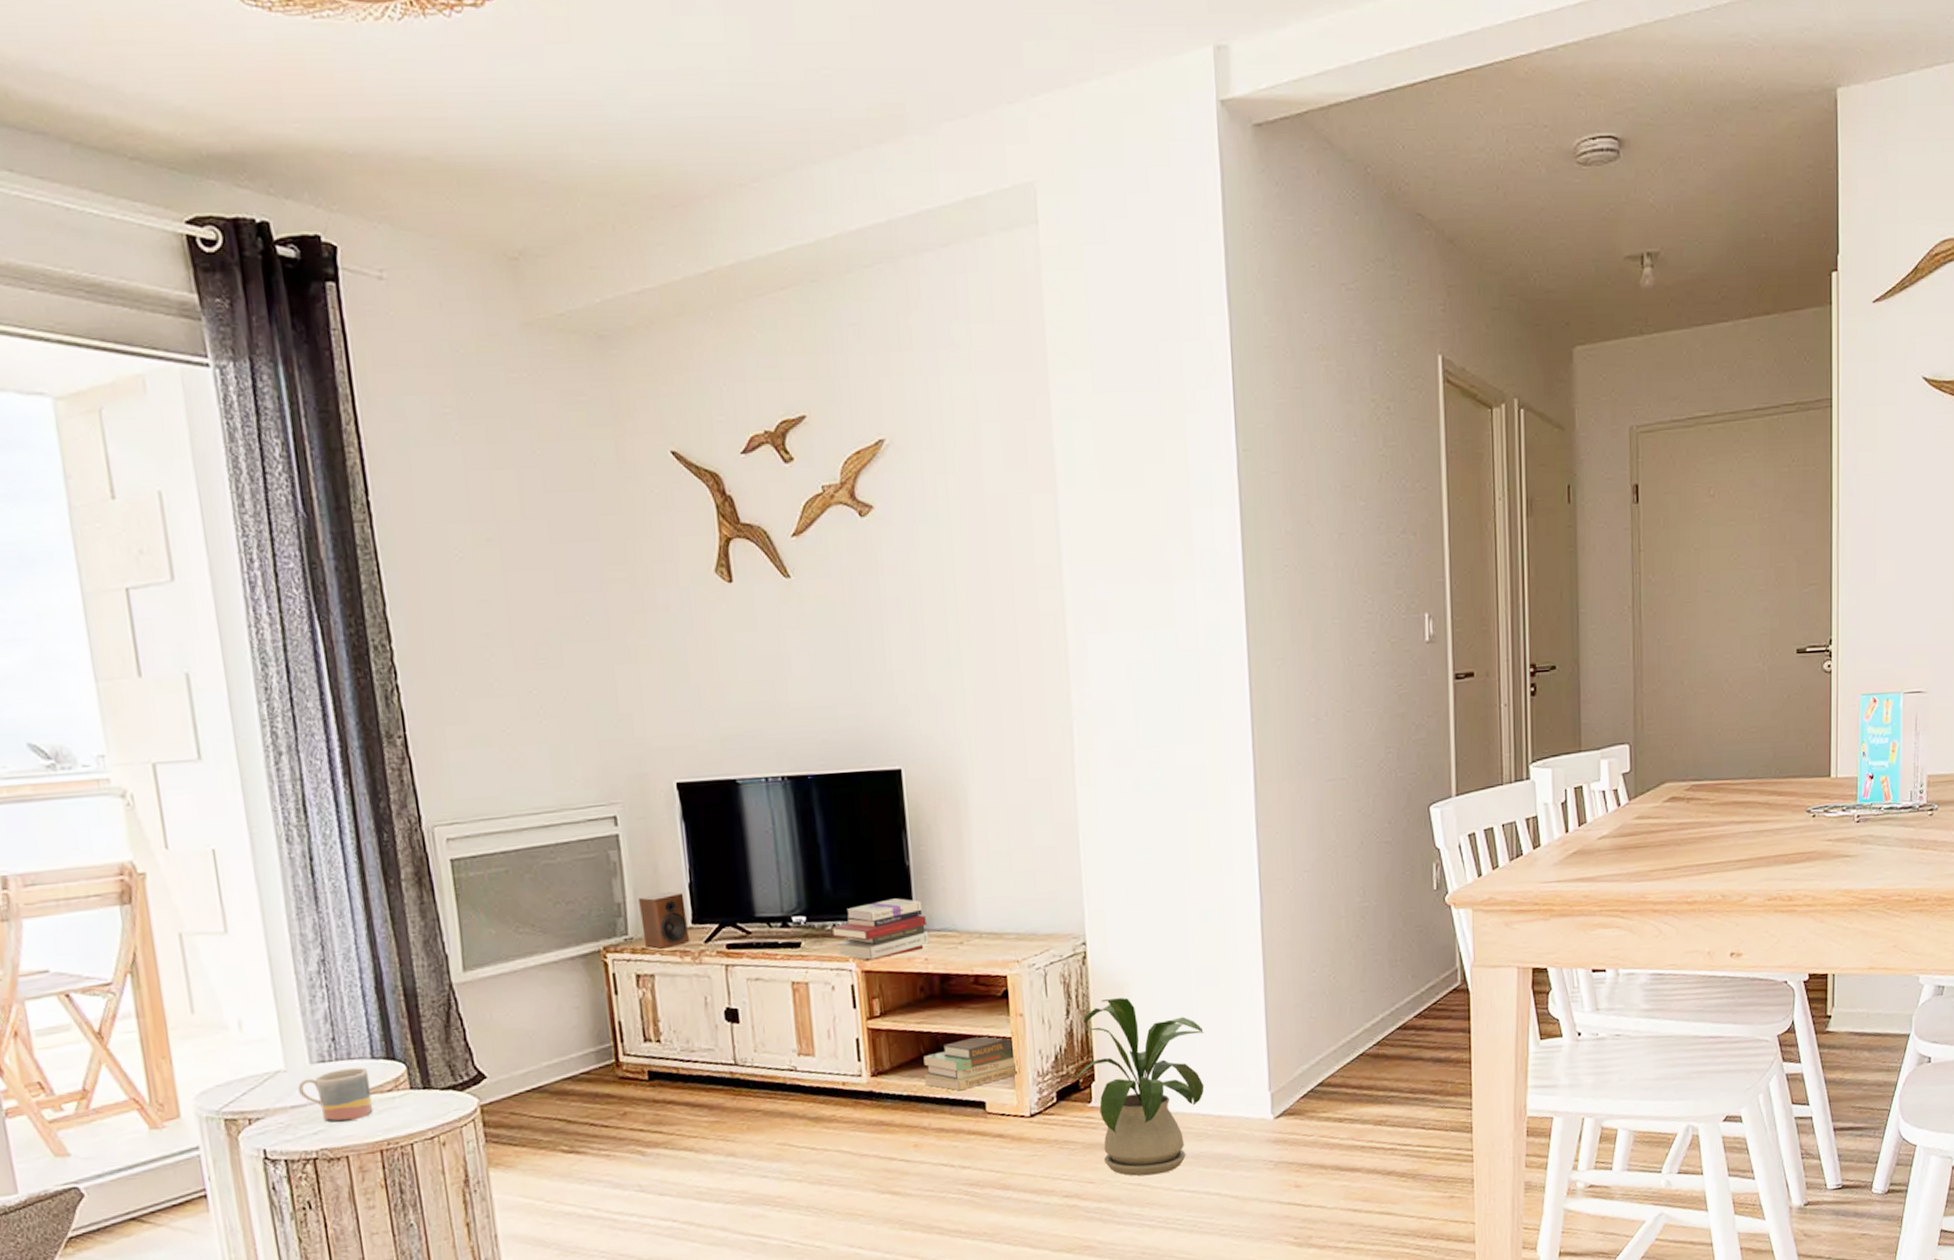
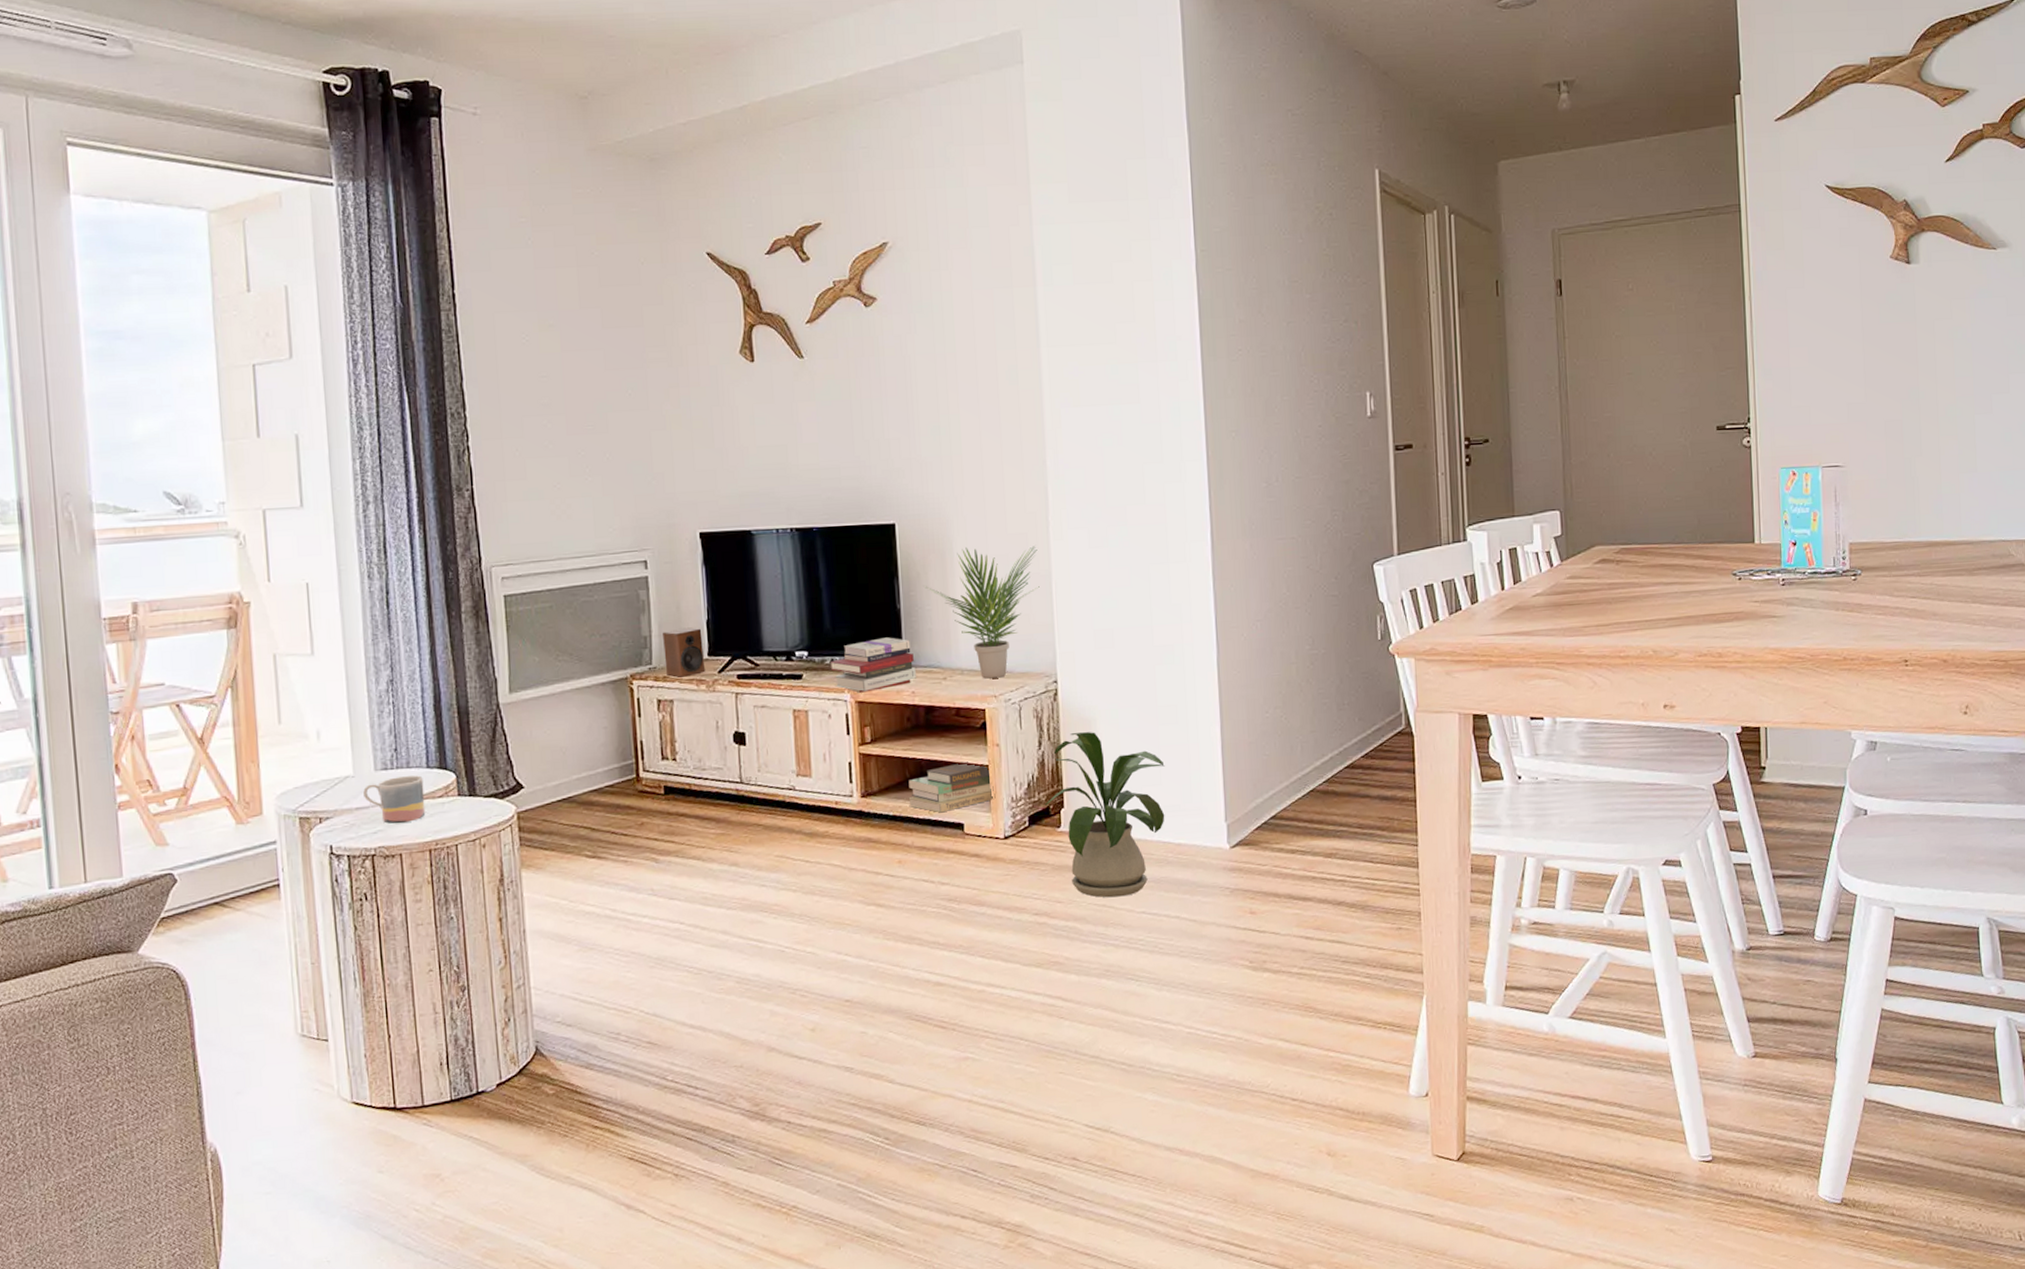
potted plant: none [936,792,1065,942] -> present [925,546,1040,679]

